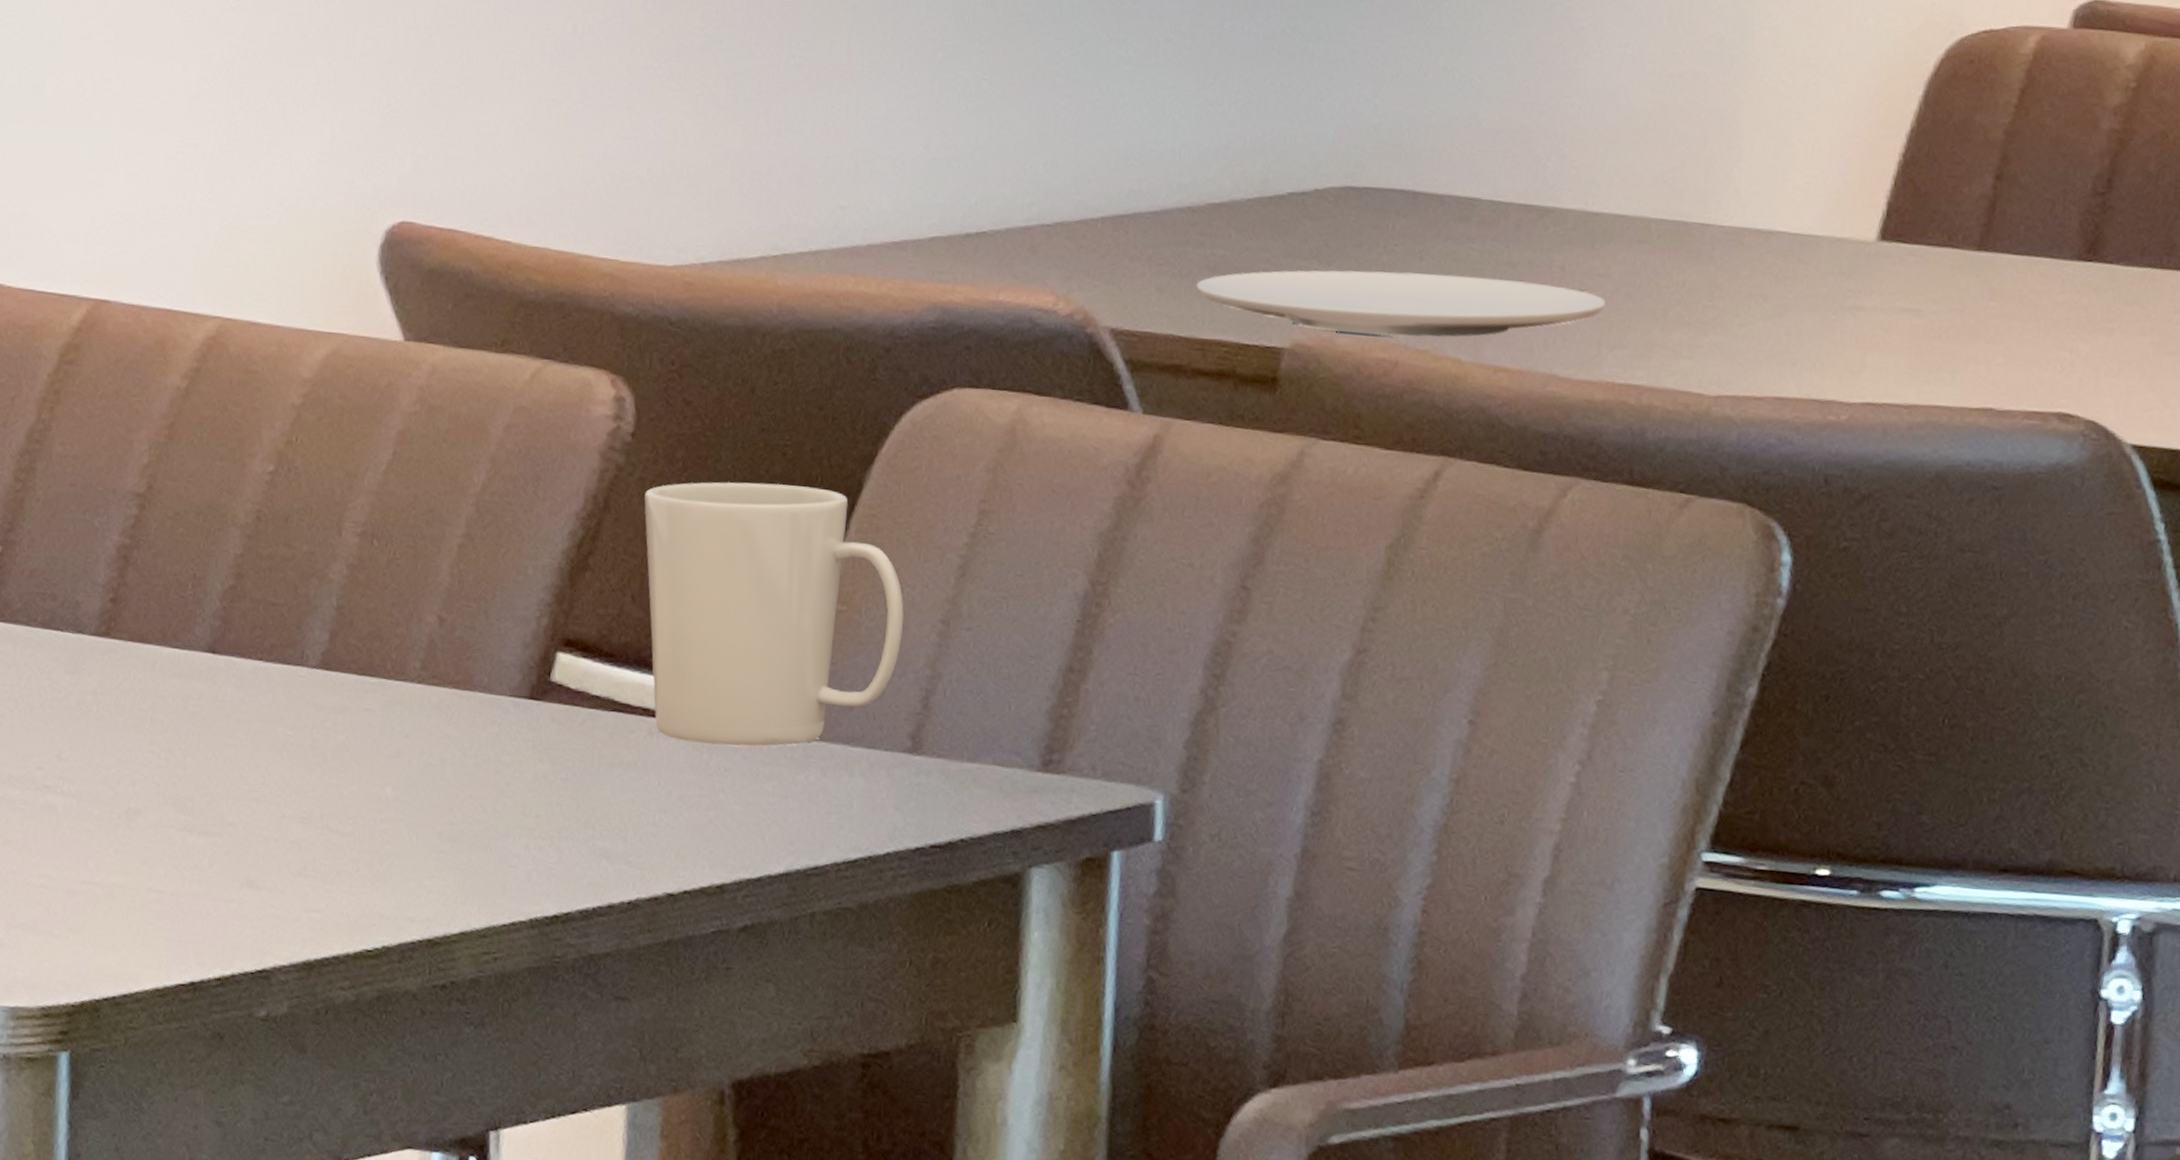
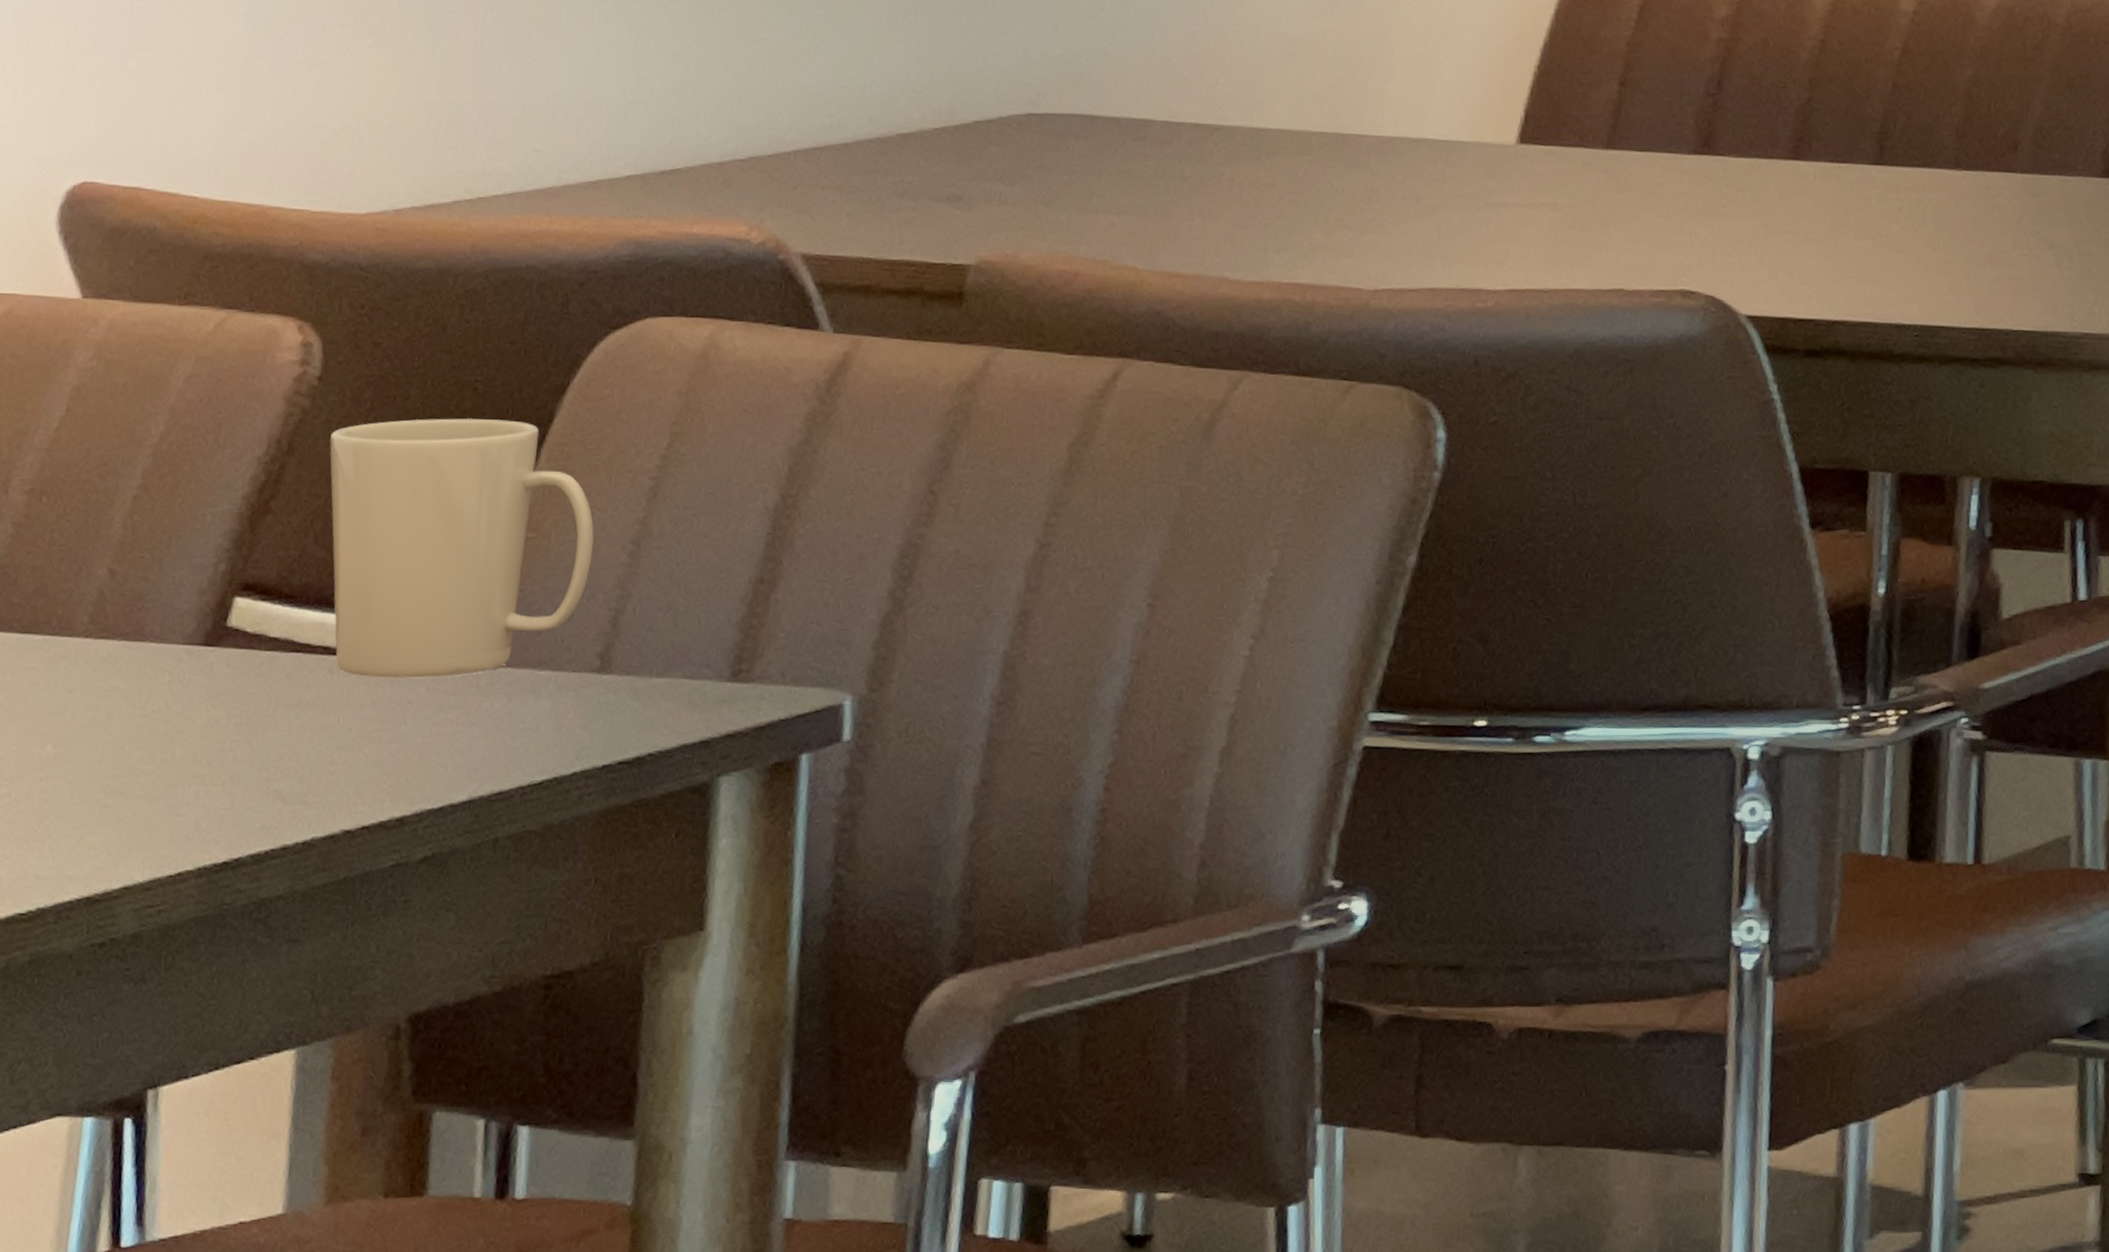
plate: present [1196,269,1607,338] -> none [885,189,1273,250]

